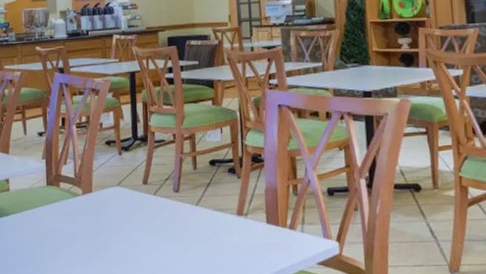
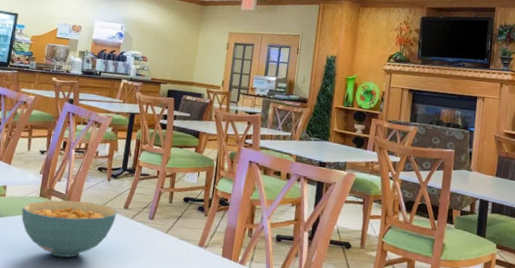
cereal bowl: none [30,183,136,251] -> present [21,200,117,258]

